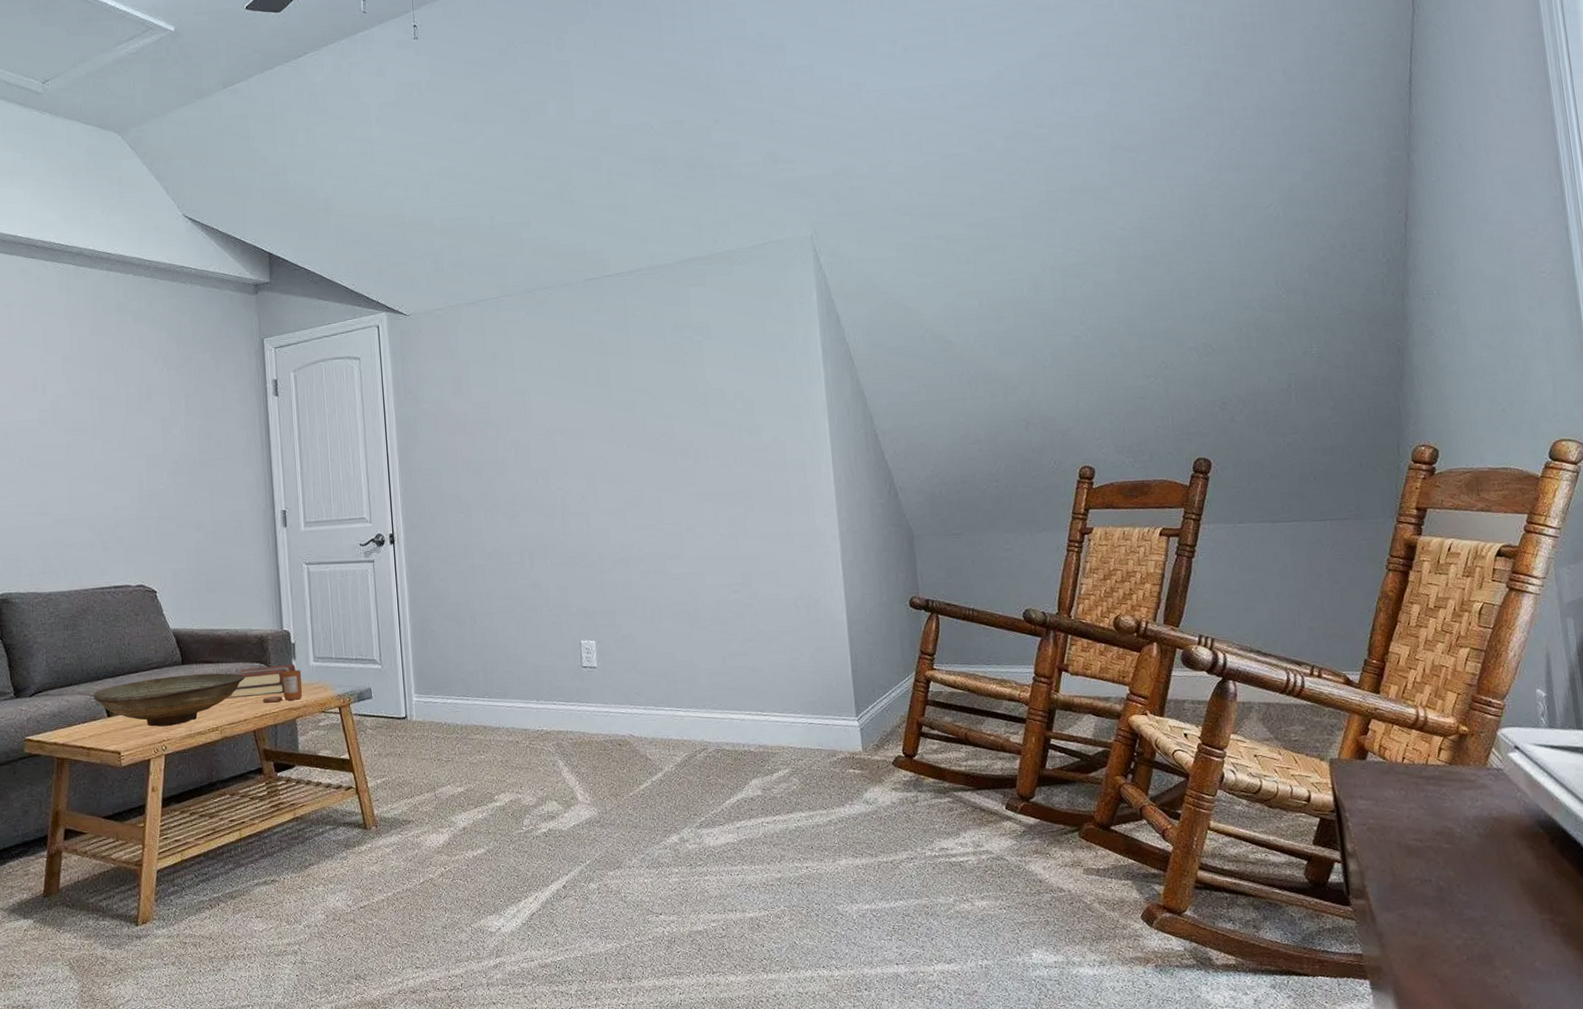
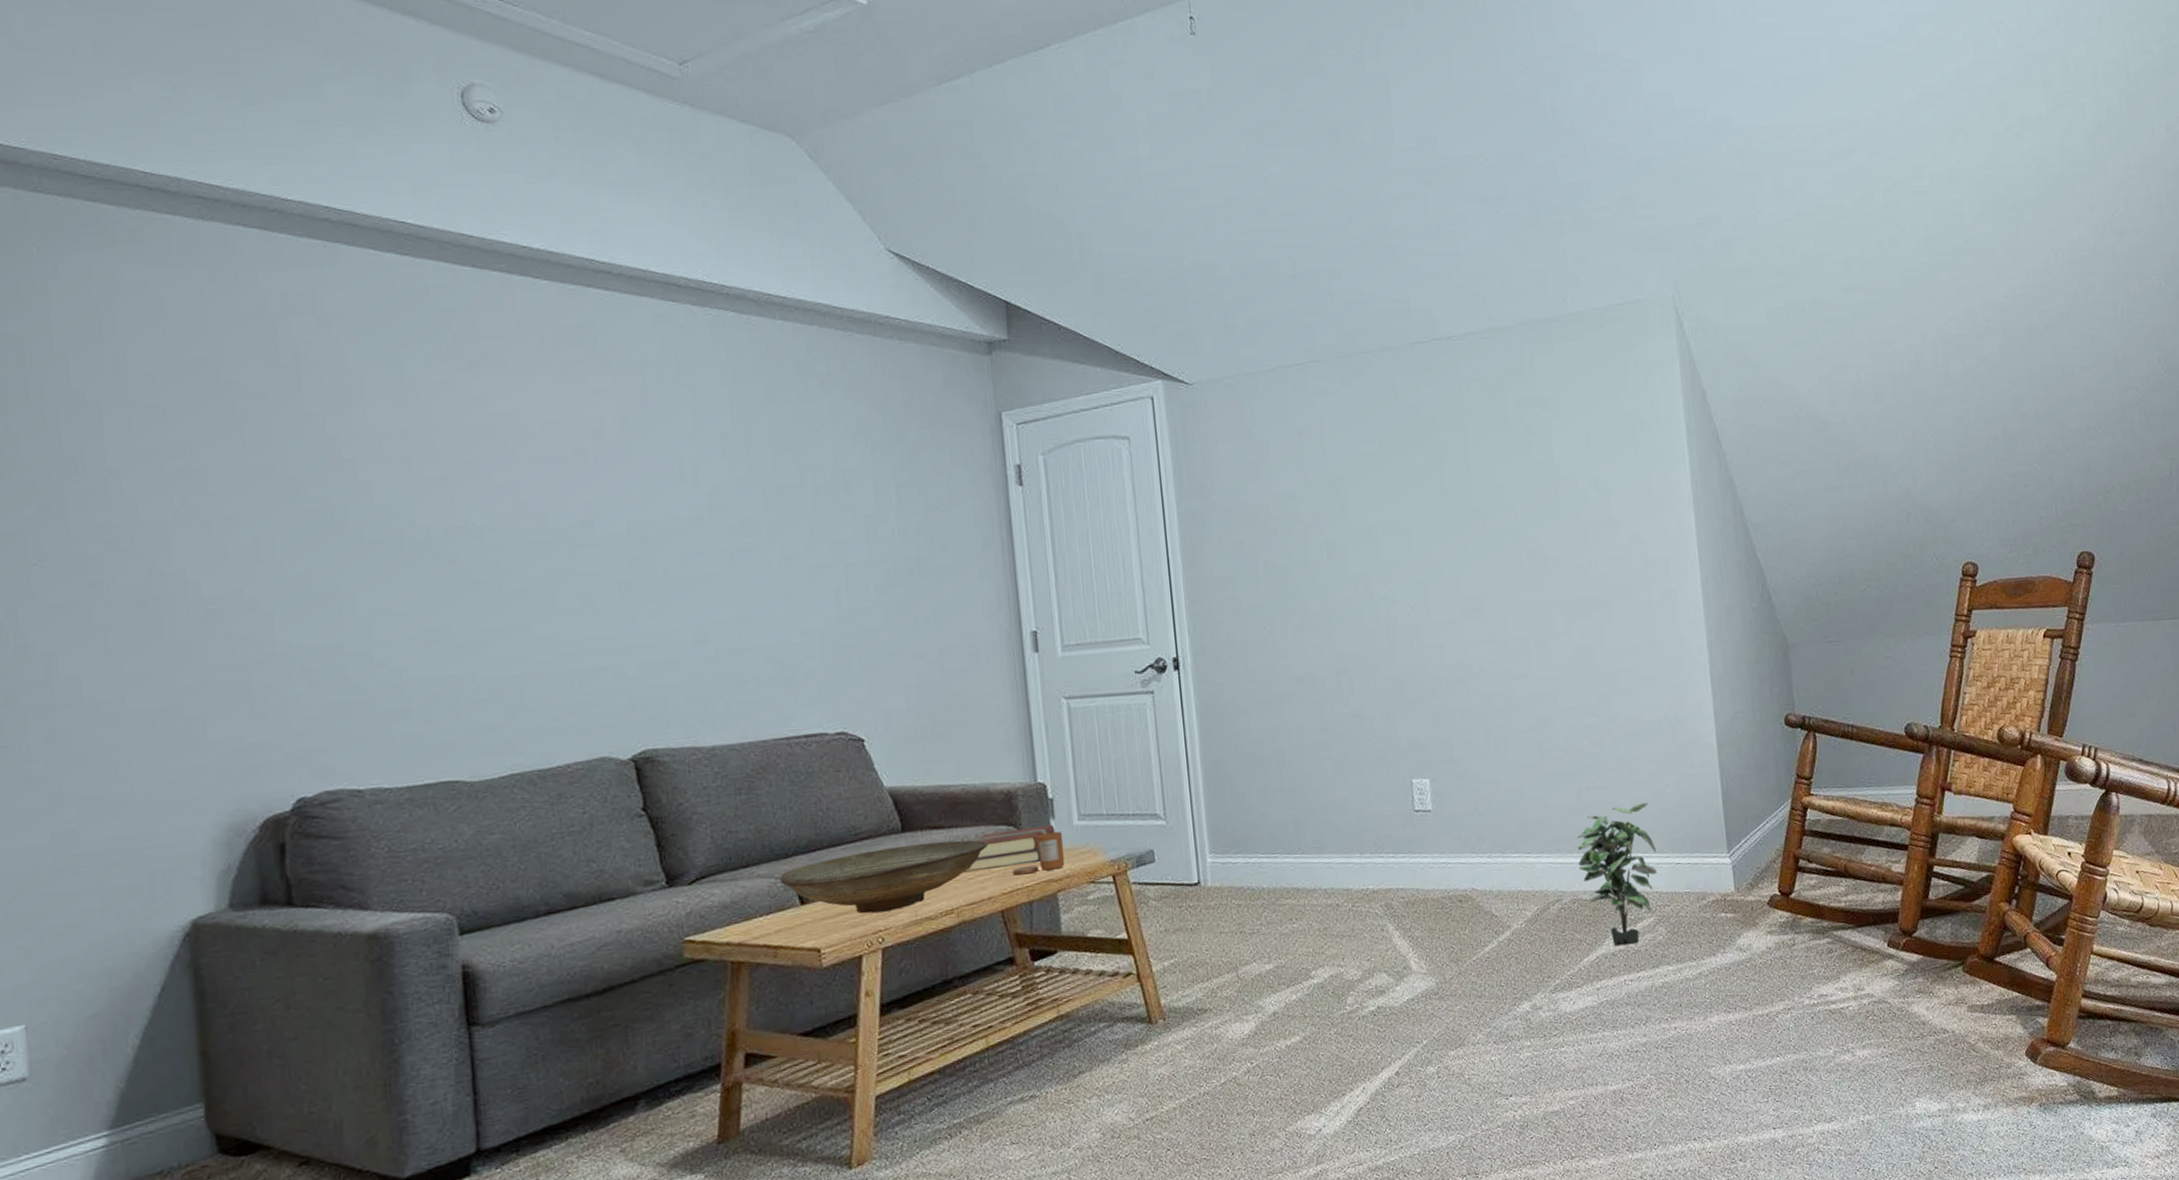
potted plant: none [721,669,793,793] -> present [1577,802,1658,947]

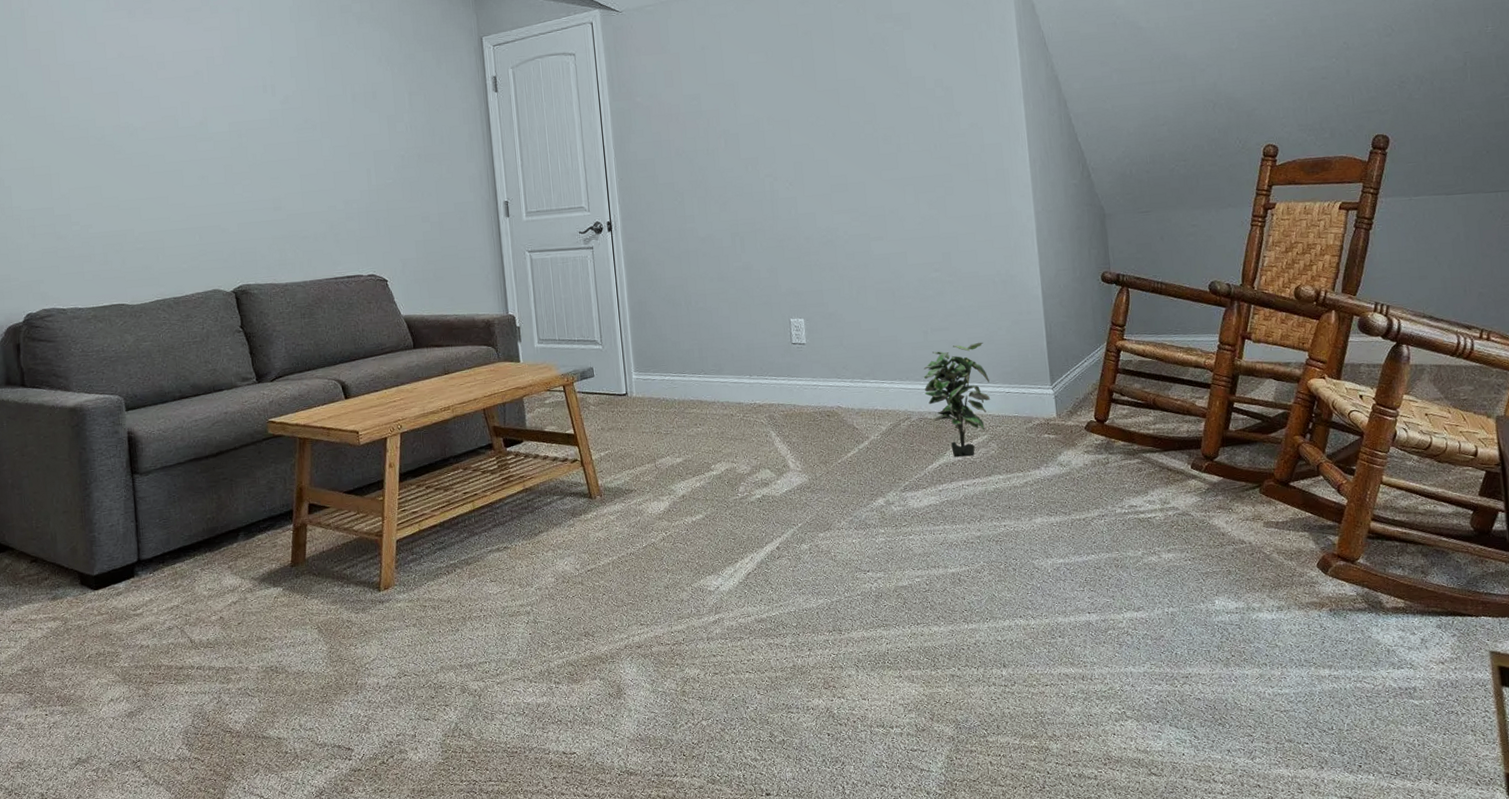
decorative bowl: present [779,840,989,914] -> none [331,356,474,408]
books: present [963,824,1055,873] -> none [456,346,522,380]
candle: present [1012,831,1065,876] -> none [491,351,528,383]

